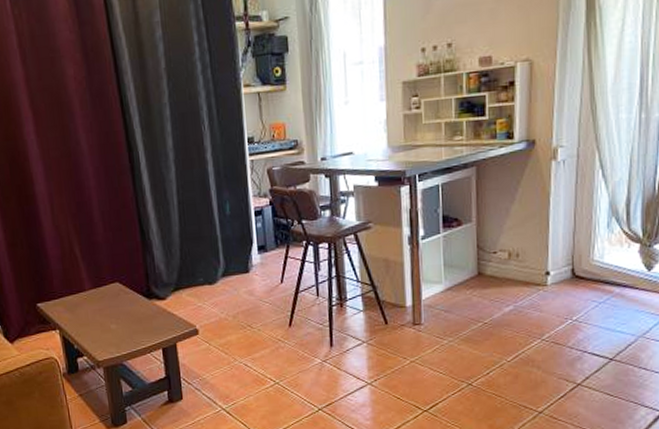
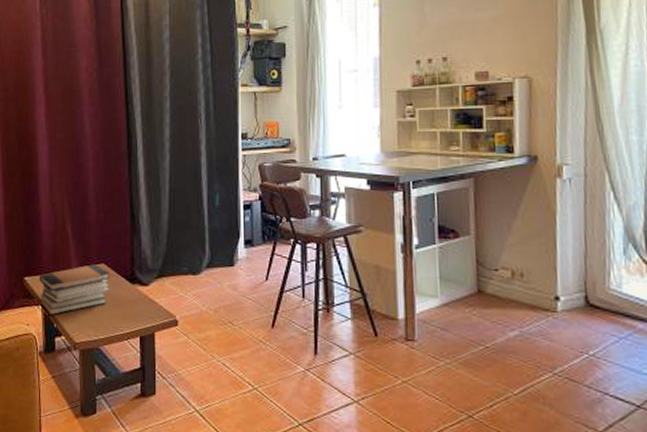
book stack: none [52,284,127,337] -> present [39,264,110,315]

